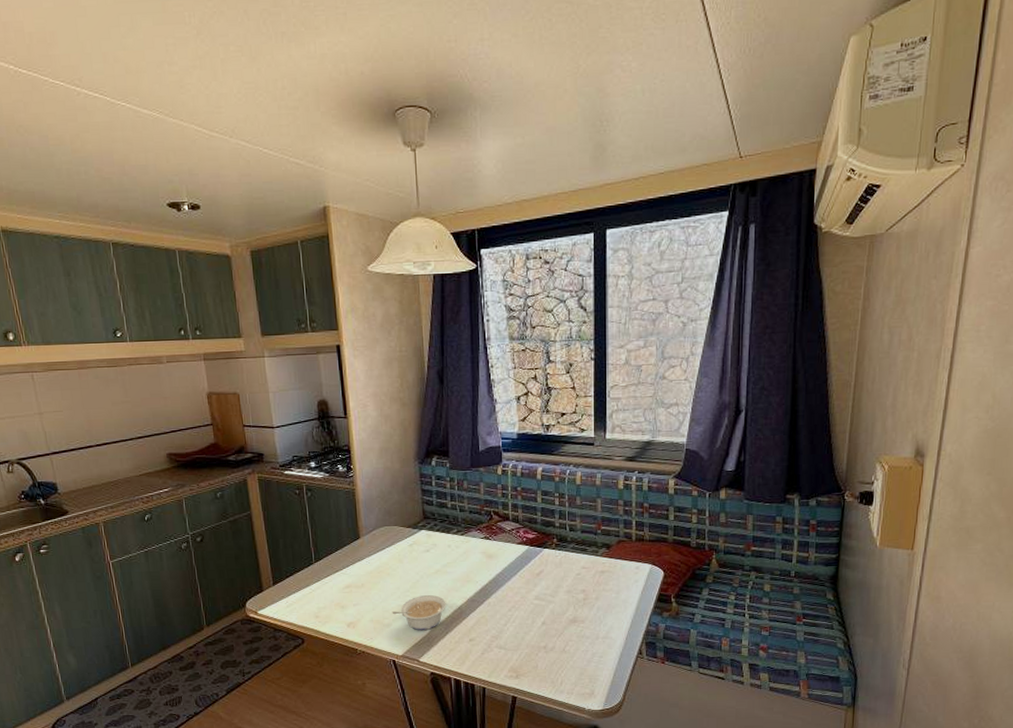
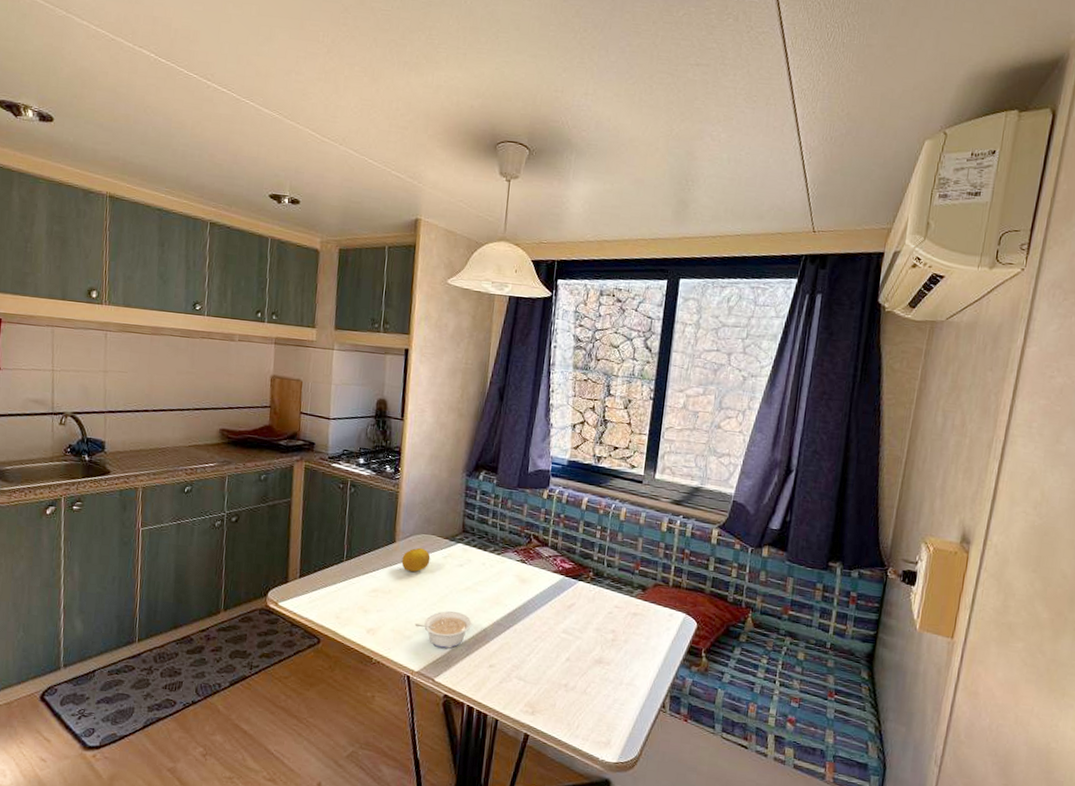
fruit: none [369,539,397,563] -> present [401,547,431,572]

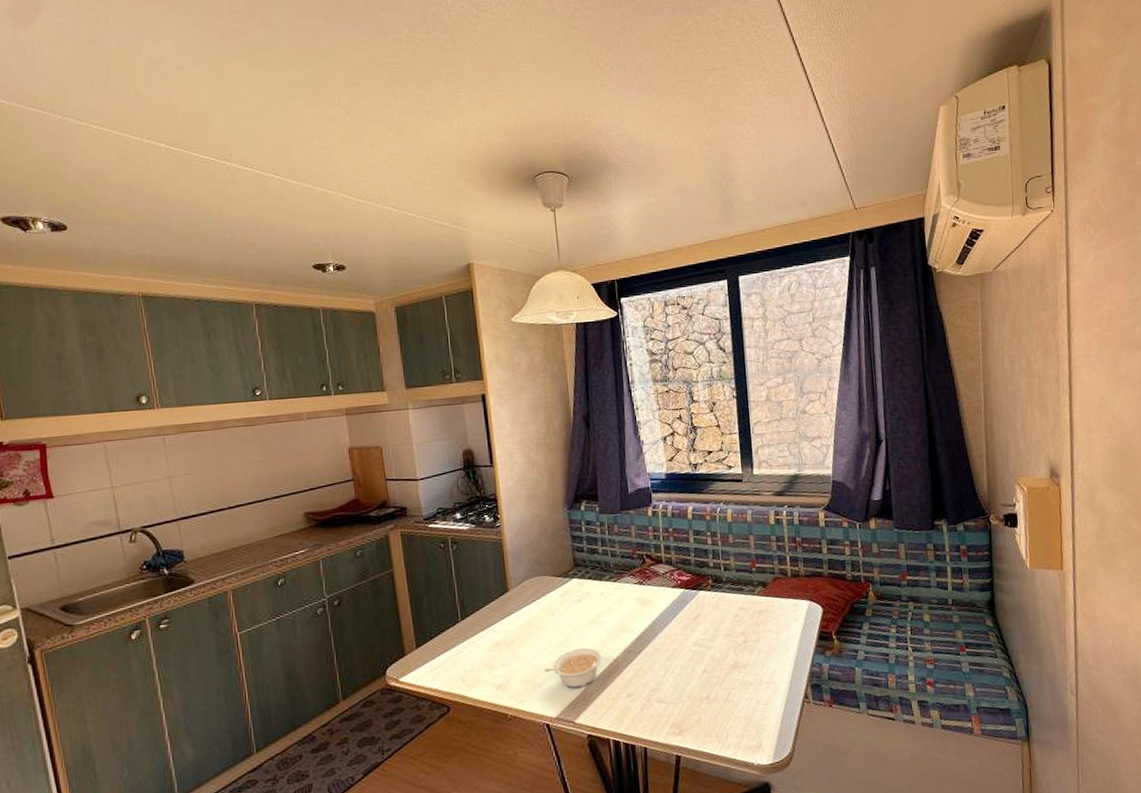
fruit: present [401,547,431,572] -> none [518,591,548,617]

